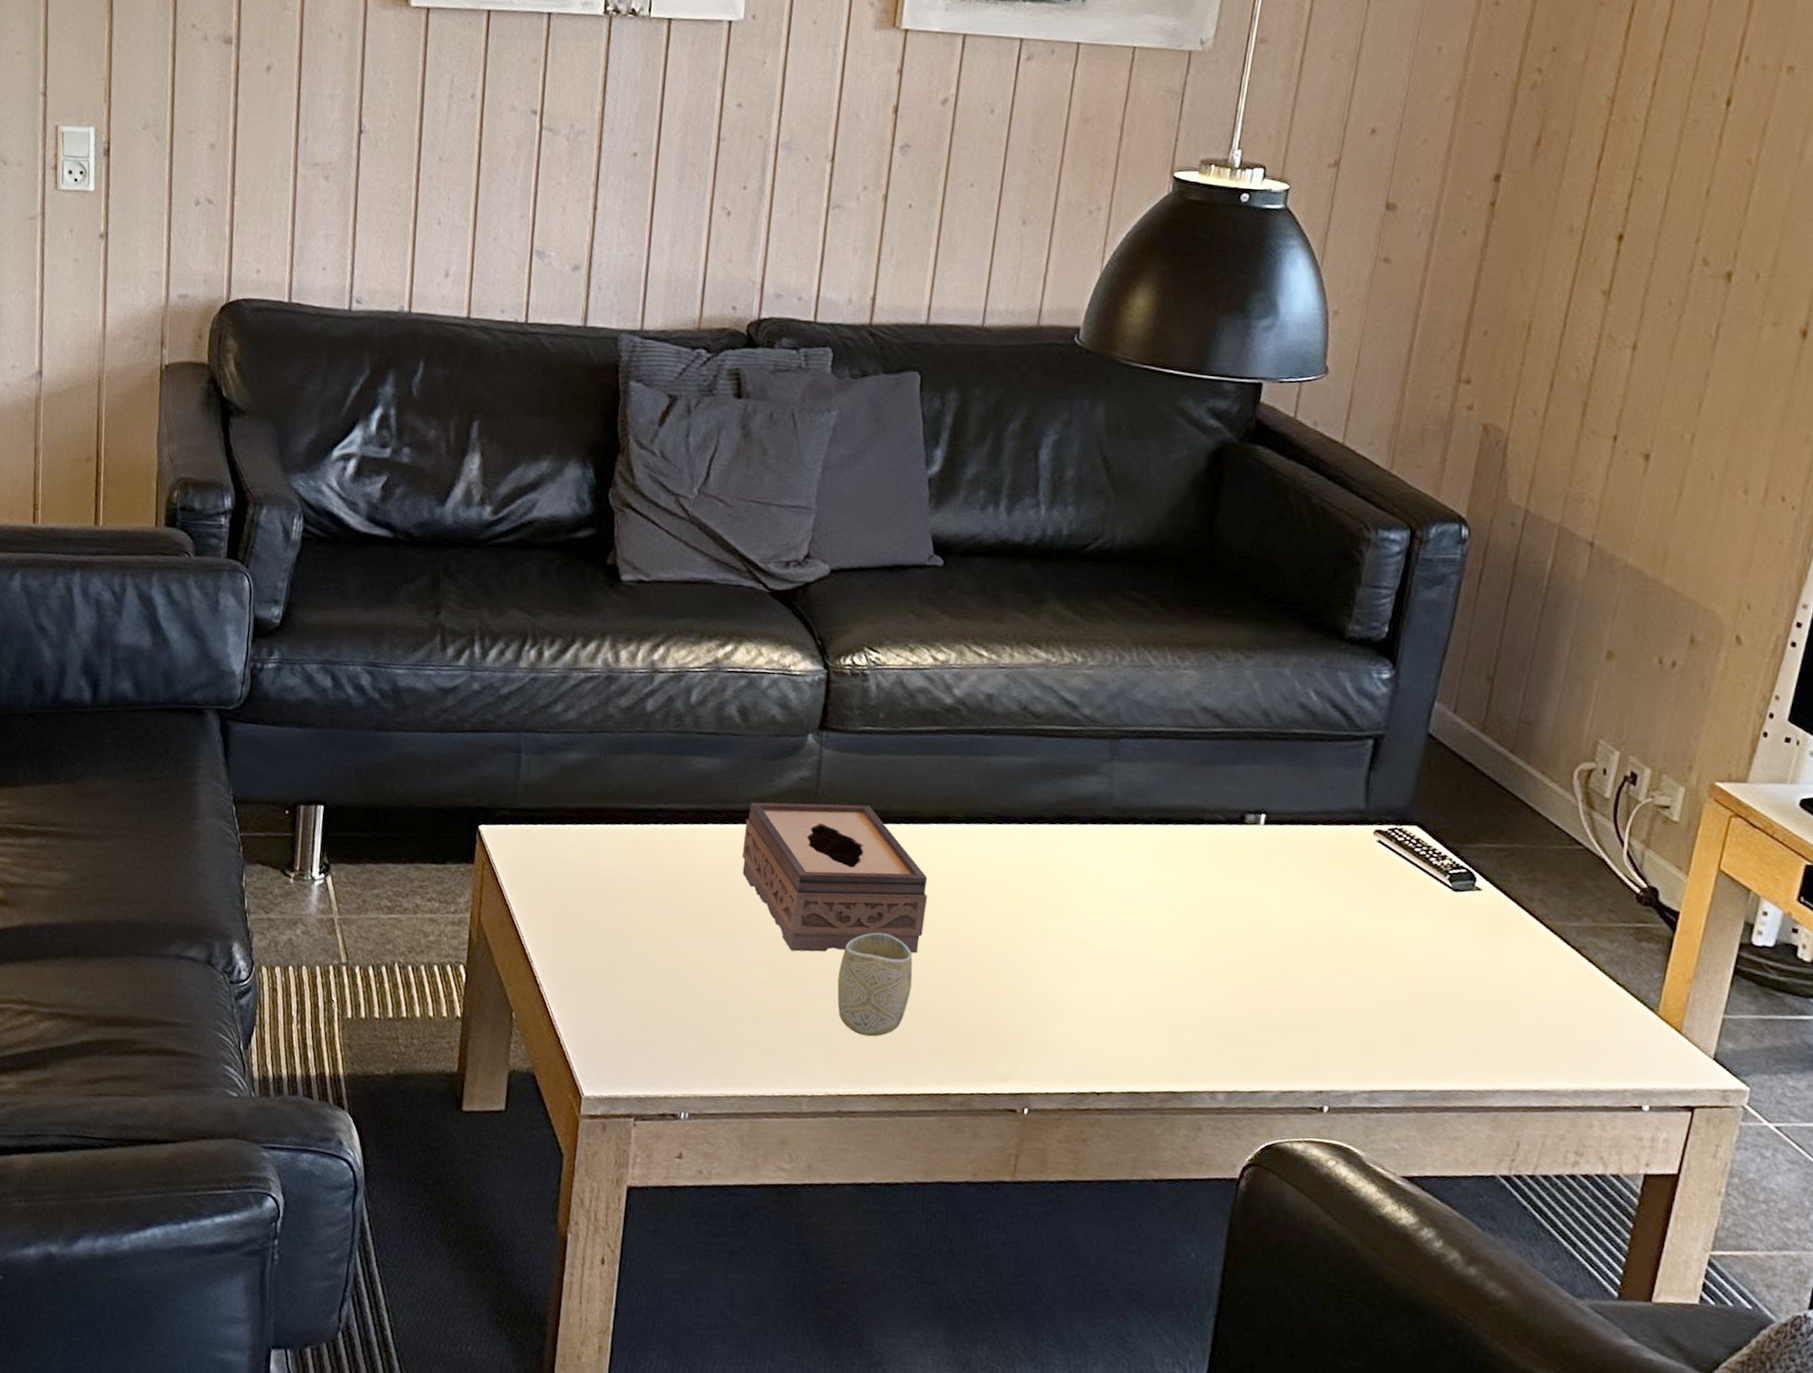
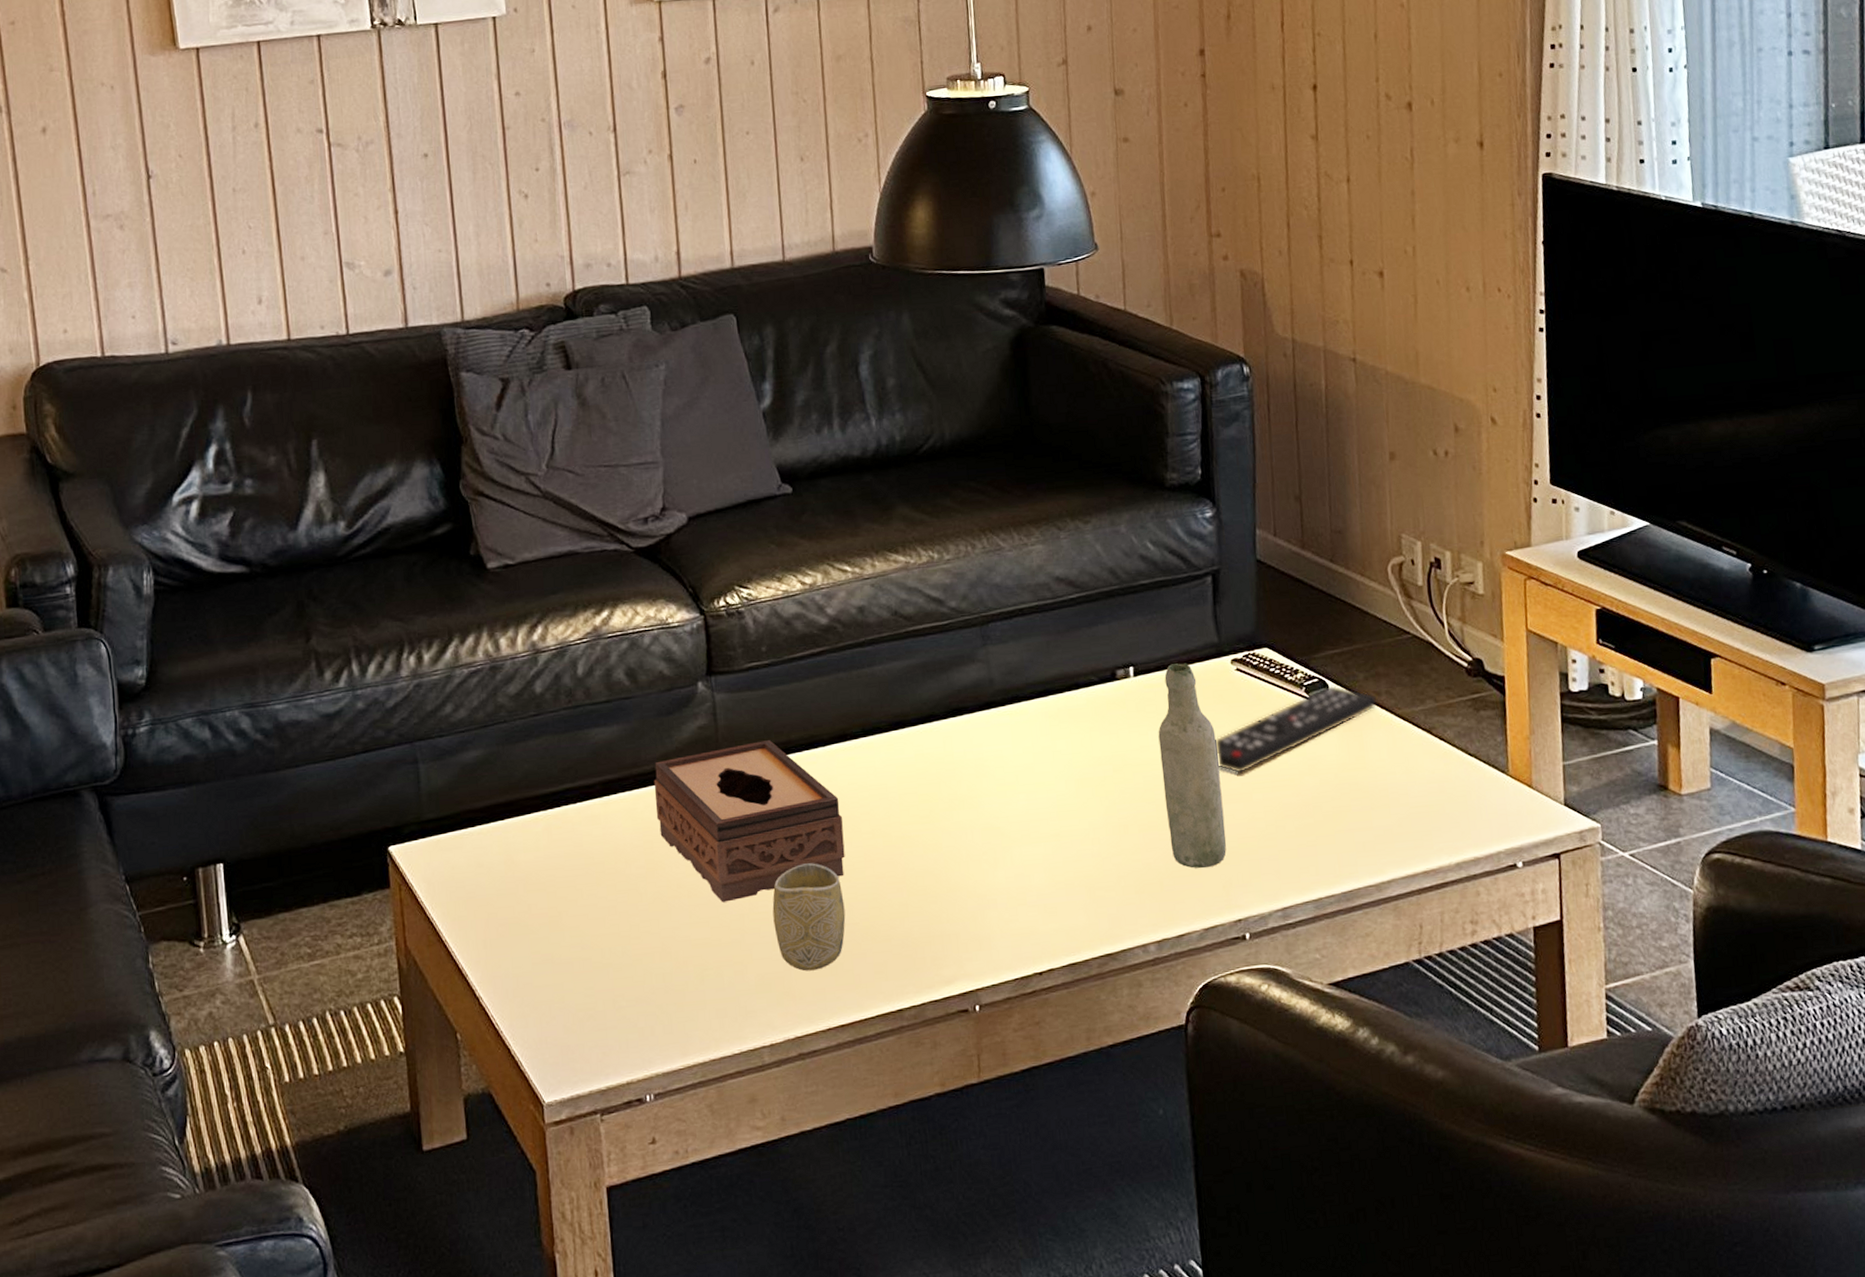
bottle: none [1264,821,1340,1033] -> present [1158,663,1227,869]
remote control: none [1334,879,1528,947] -> present [1215,685,1378,774]

